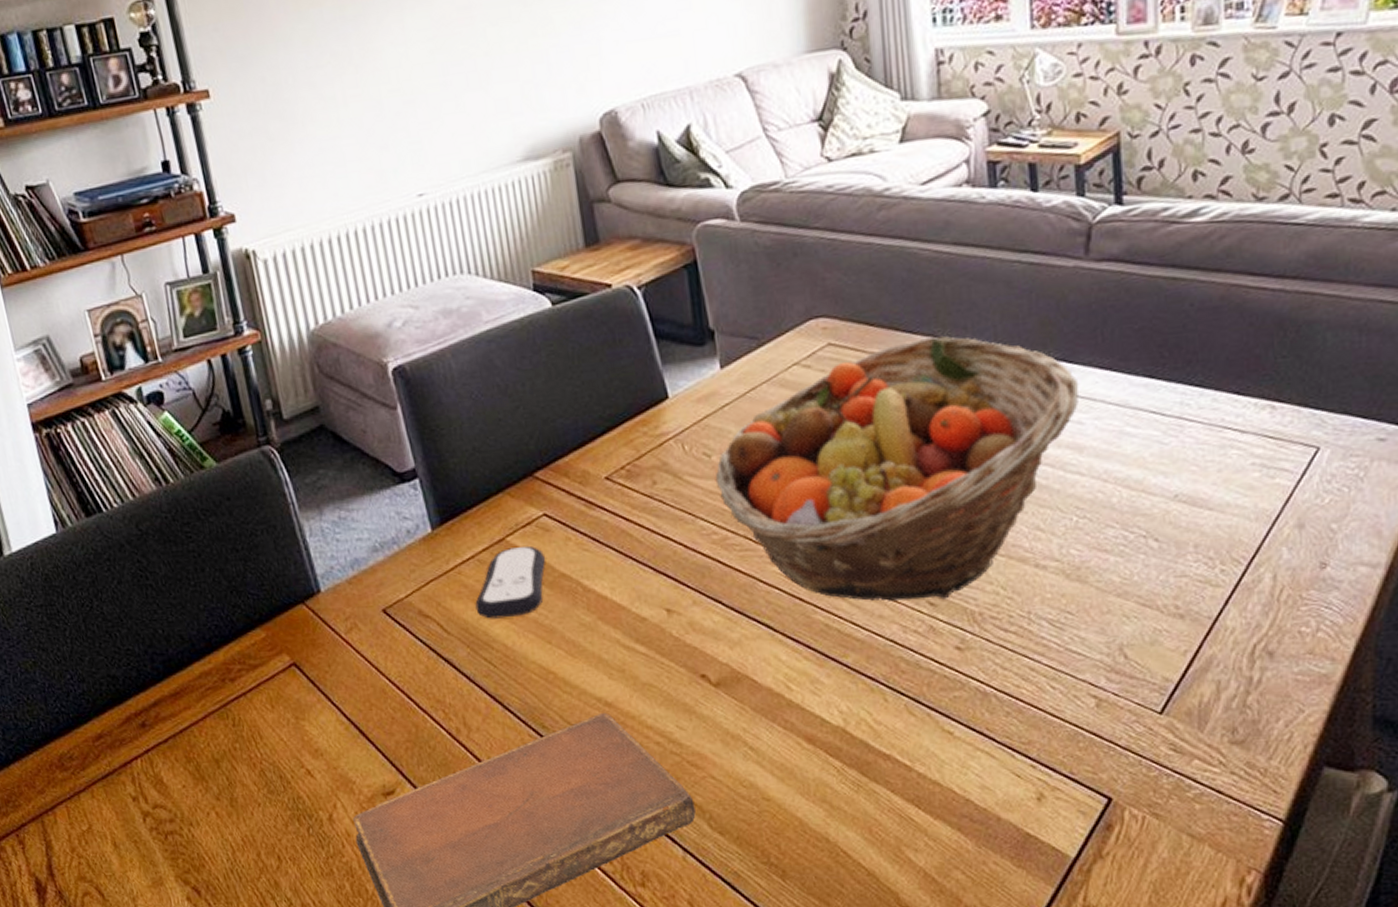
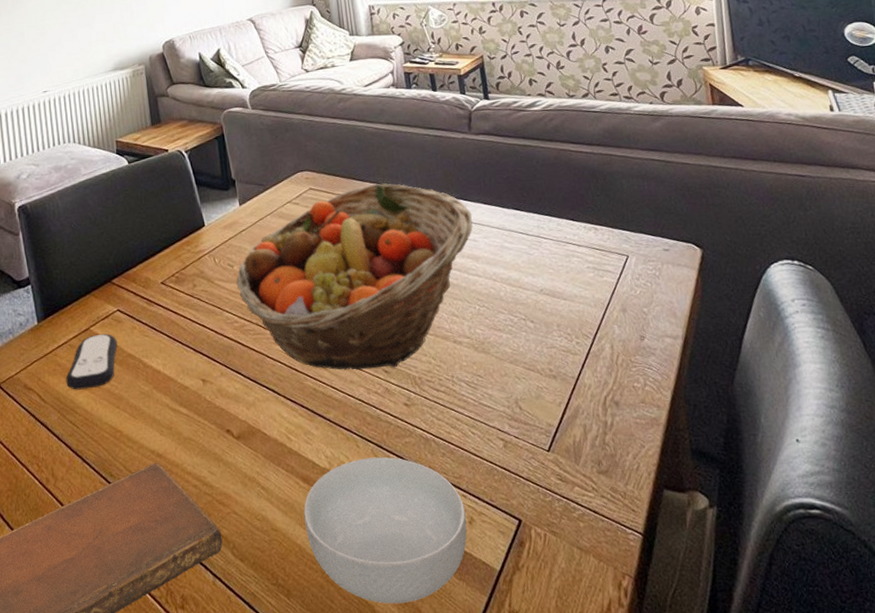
cereal bowl: none [806,714,1034,892] -> present [303,457,467,604]

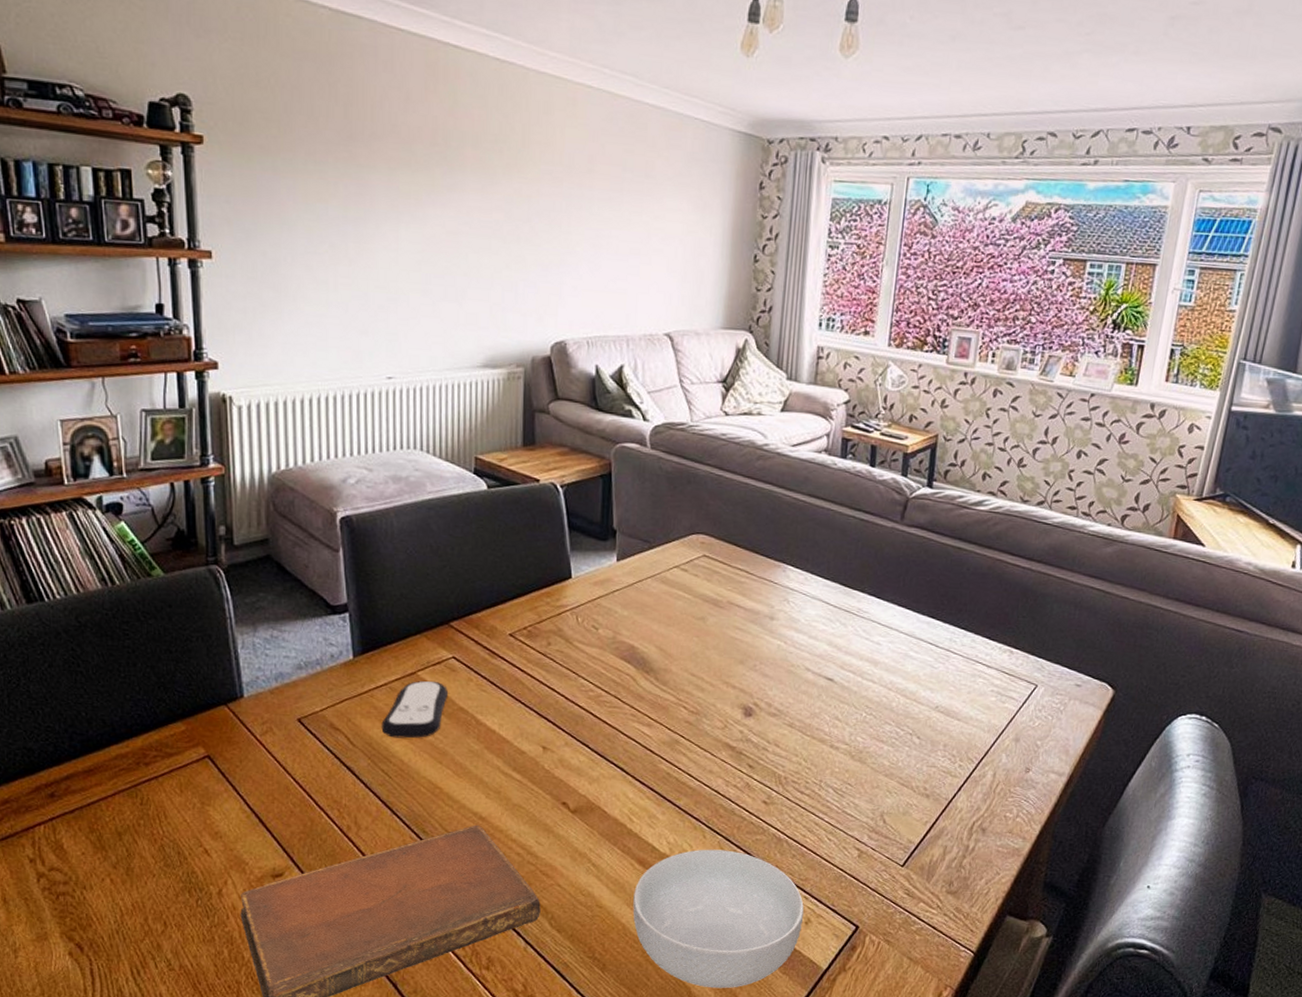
fruit basket: present [236,182,473,370] -> none [598,562,882,764]

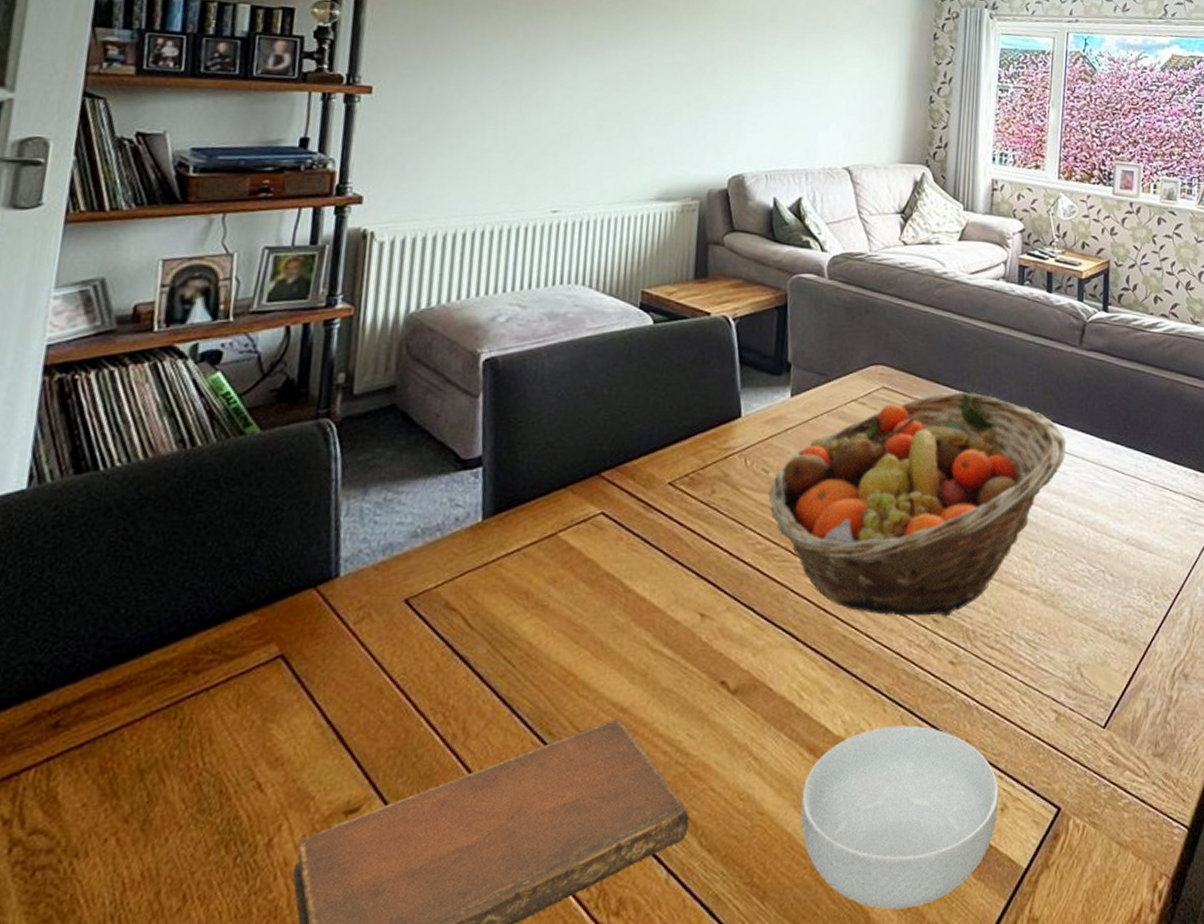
remote control: present [381,680,448,739] -> none [508,542,593,615]
fruit basket: none [598,562,882,764] -> present [768,391,1067,617]

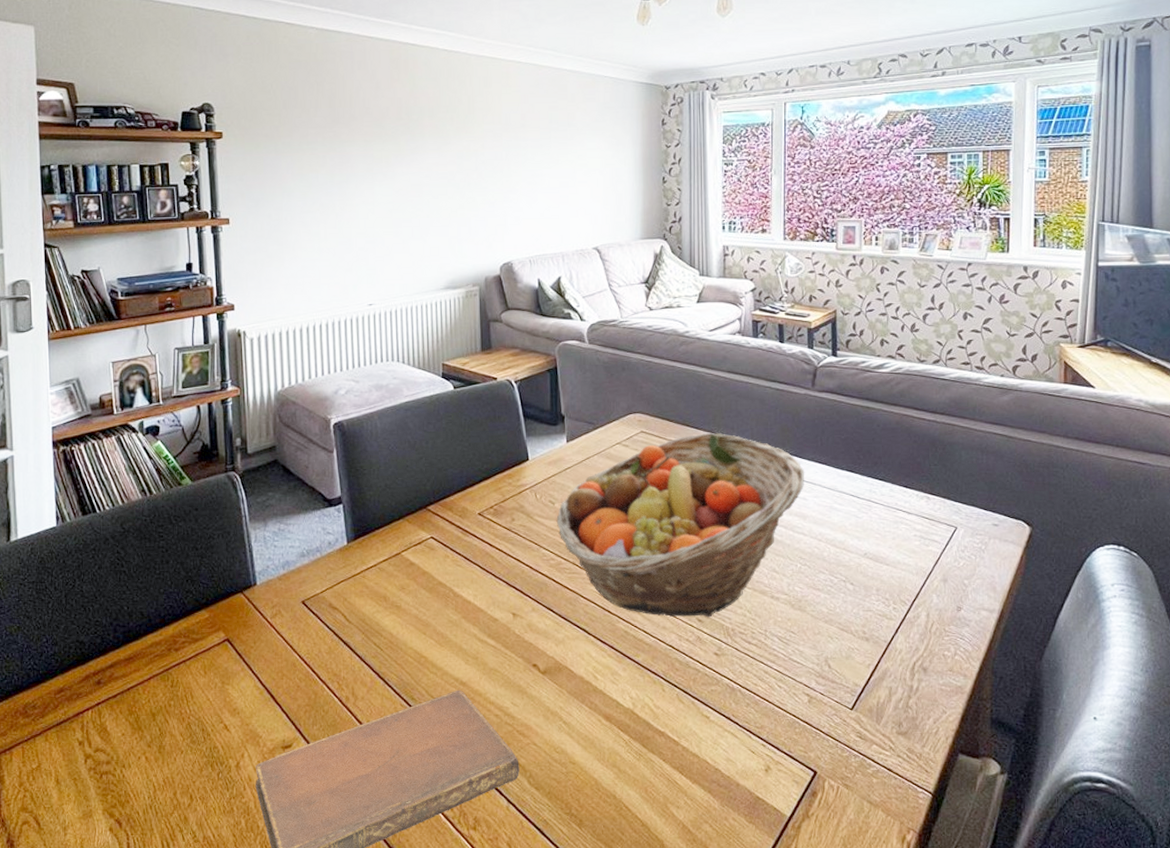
cereal bowl: present [800,725,999,910] -> none [603,702,763,841]

